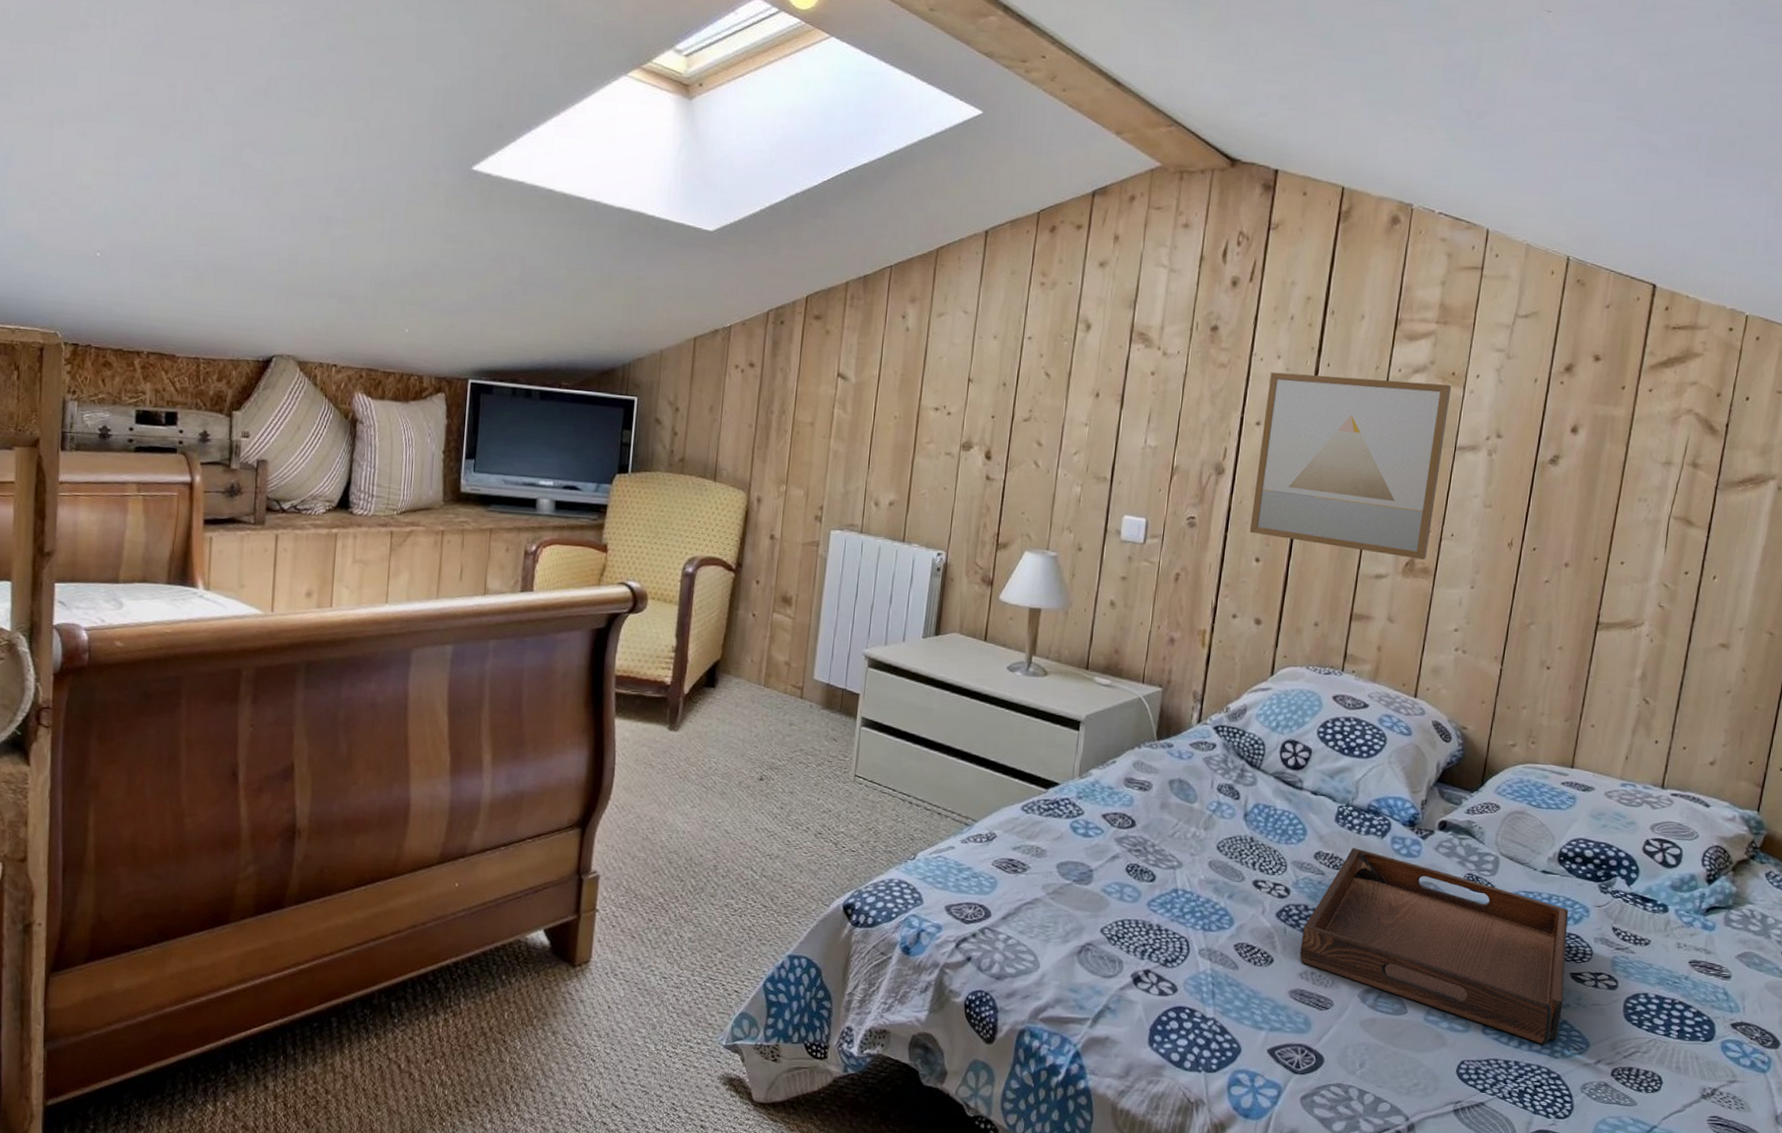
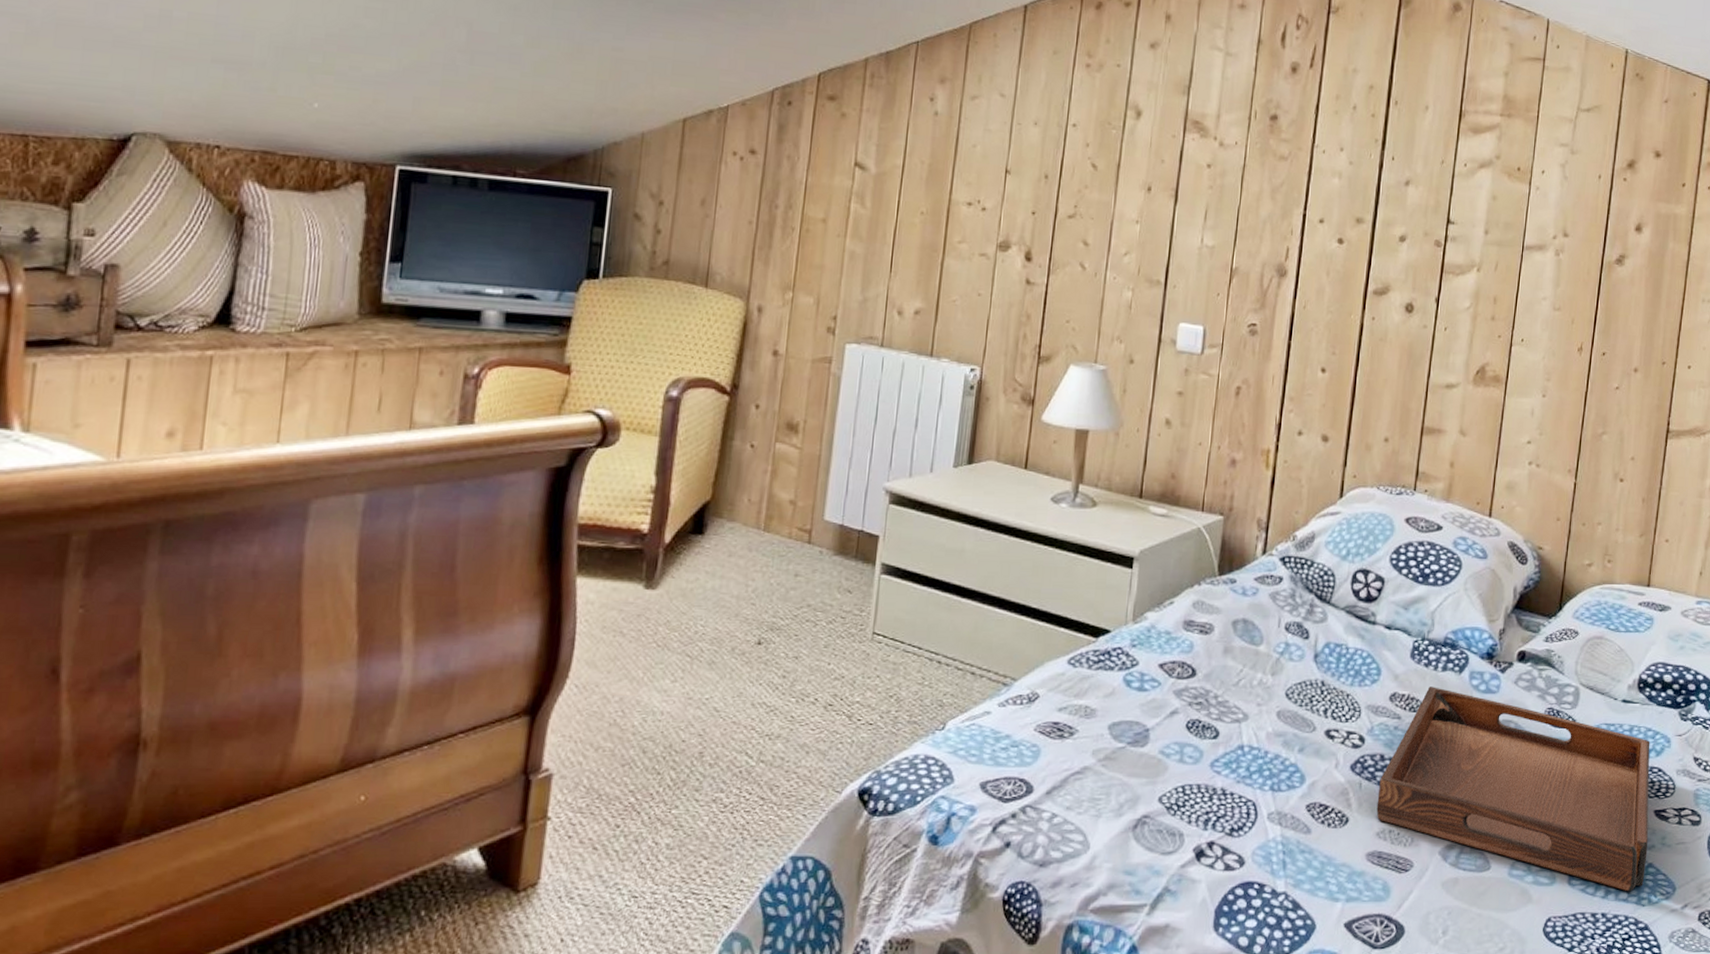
wall art: present [1249,372,1452,560] -> none [1314,165,1518,367]

